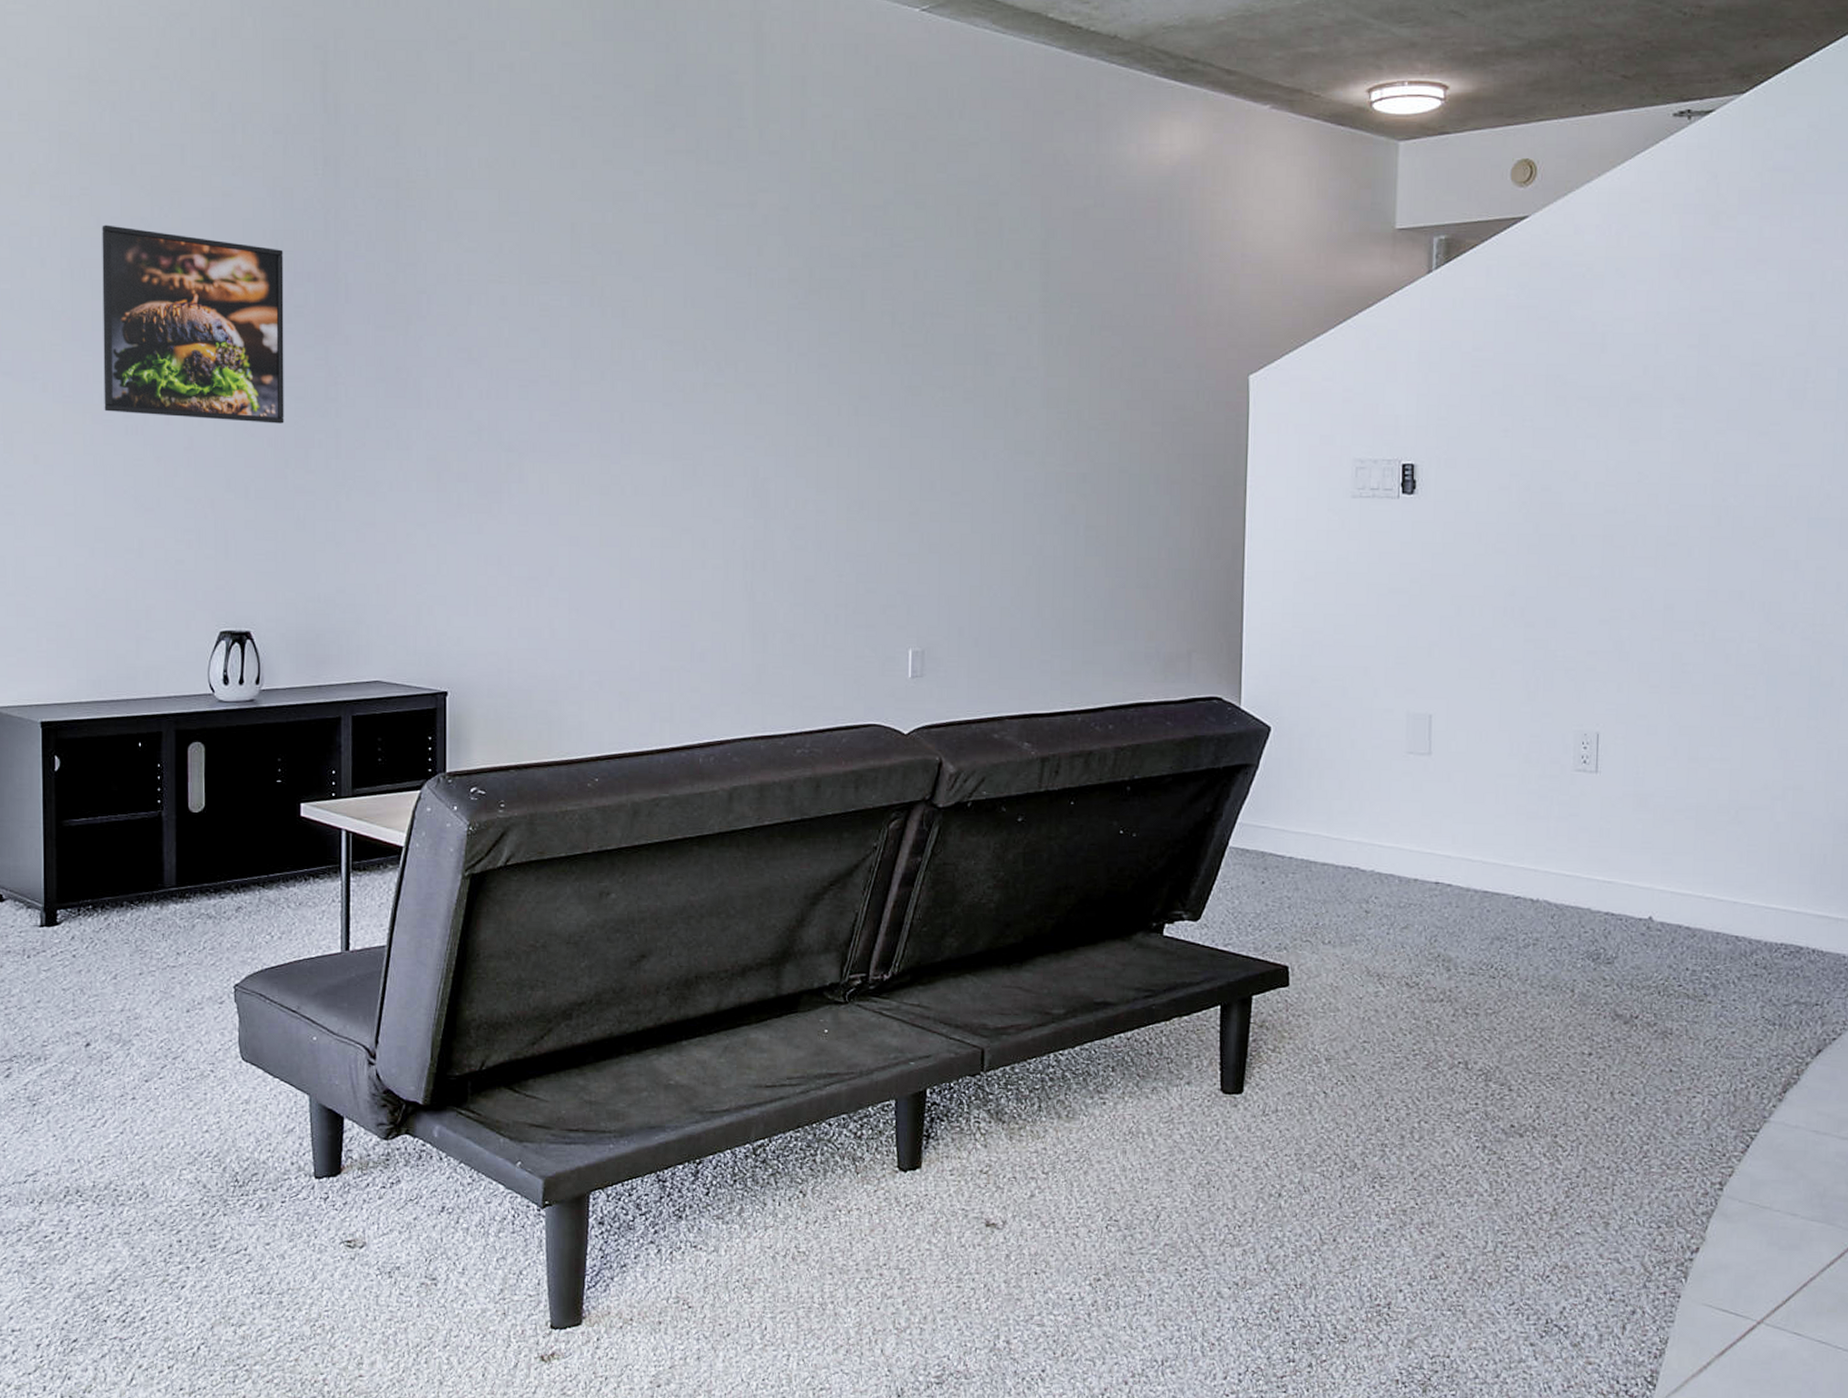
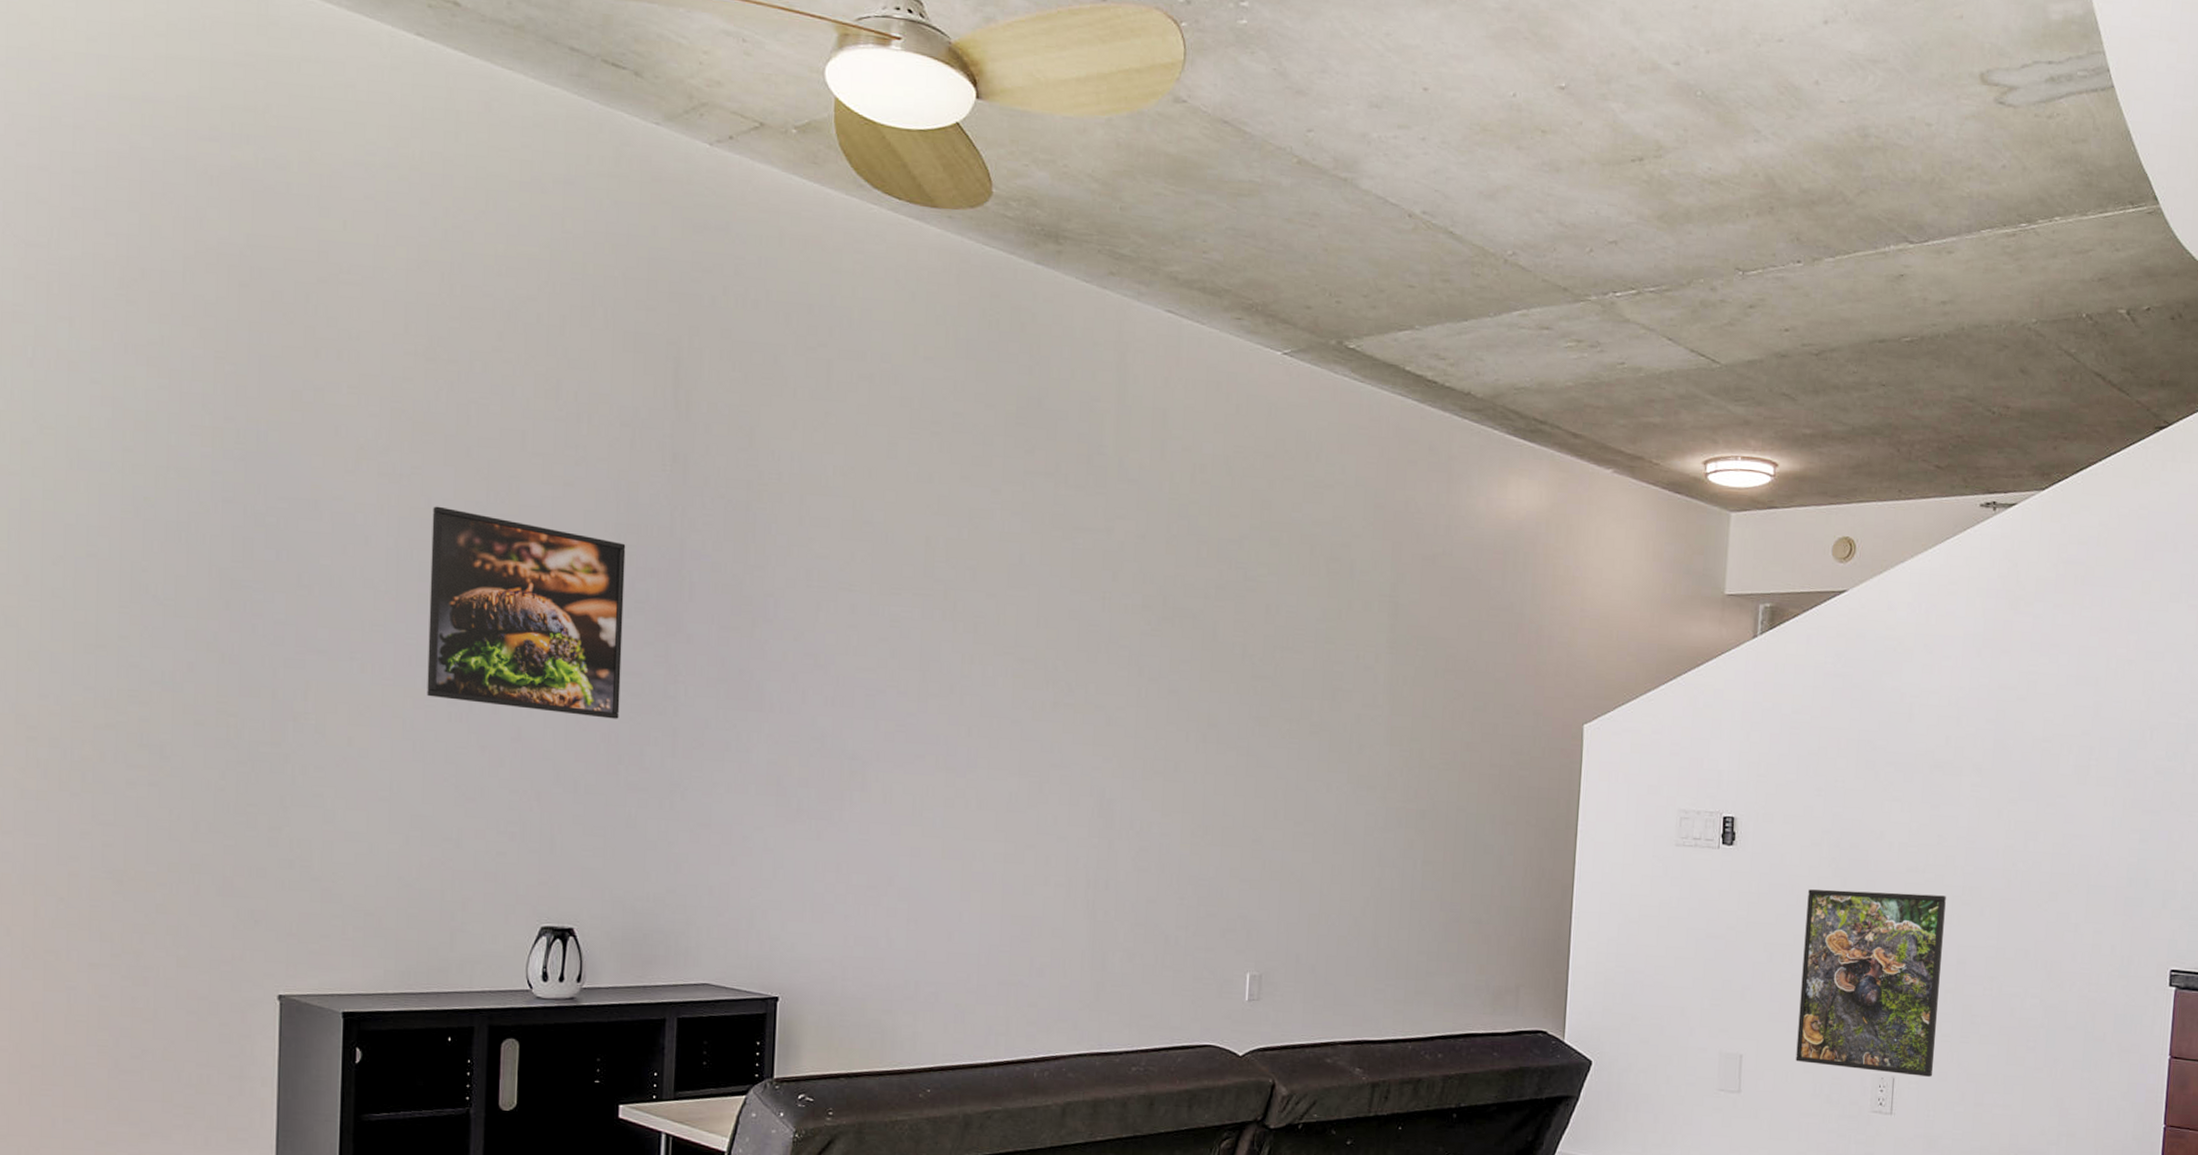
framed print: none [1490,536,1650,731] -> present [1795,889,1946,1077]

